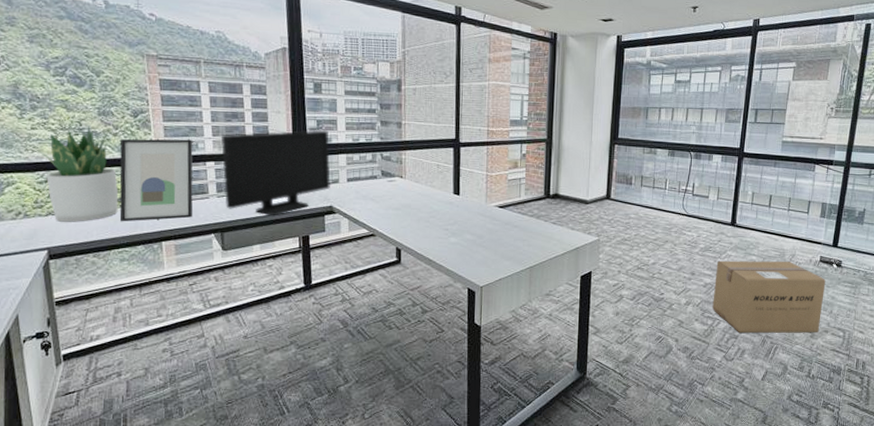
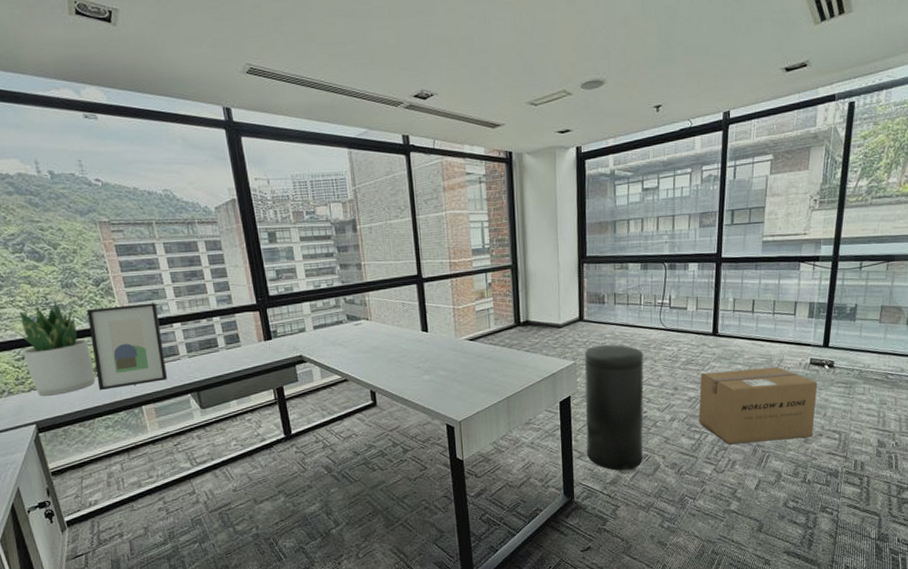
computer monitor: present [220,130,331,215] -> none [183,280,299,371]
pedal bin: none [603,225,665,353] -> present [584,344,644,473]

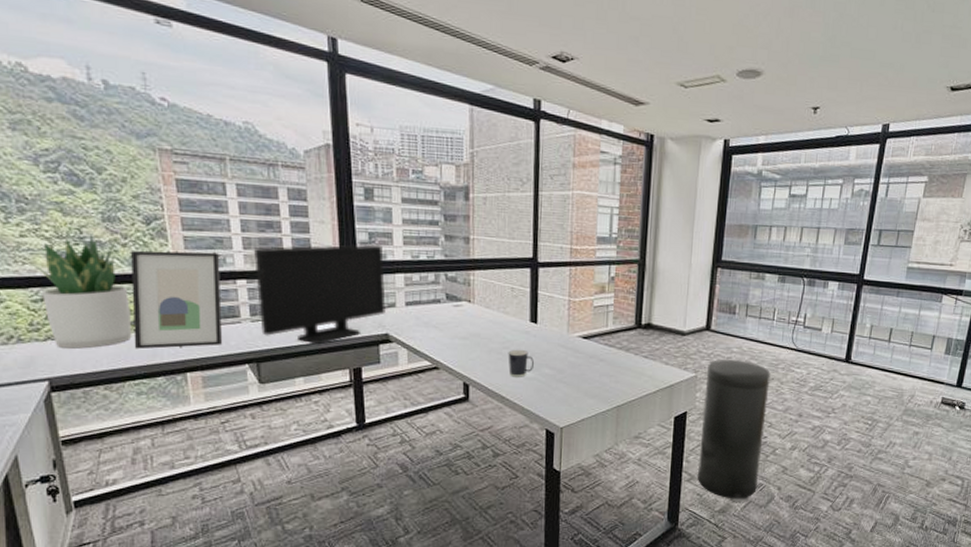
computer monitor: none [183,280,299,371] -> present [253,244,387,344]
mug: none [405,356,429,381] -> present [508,349,534,377]
box: present [698,367,818,444] -> none [820,401,947,481]

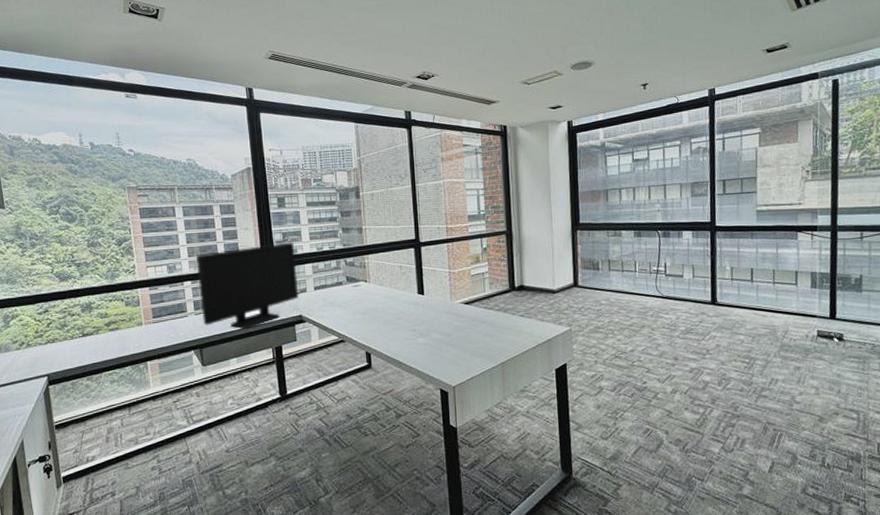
planter: present [31,234,132,349] -> none [38,257,108,349]
picture frame: present [131,250,223,350] -> none [108,261,174,345]
mug: present [508,349,534,377] -> none [401,318,424,344]
pedal bin: present [698,360,771,502] -> none [580,311,644,449]

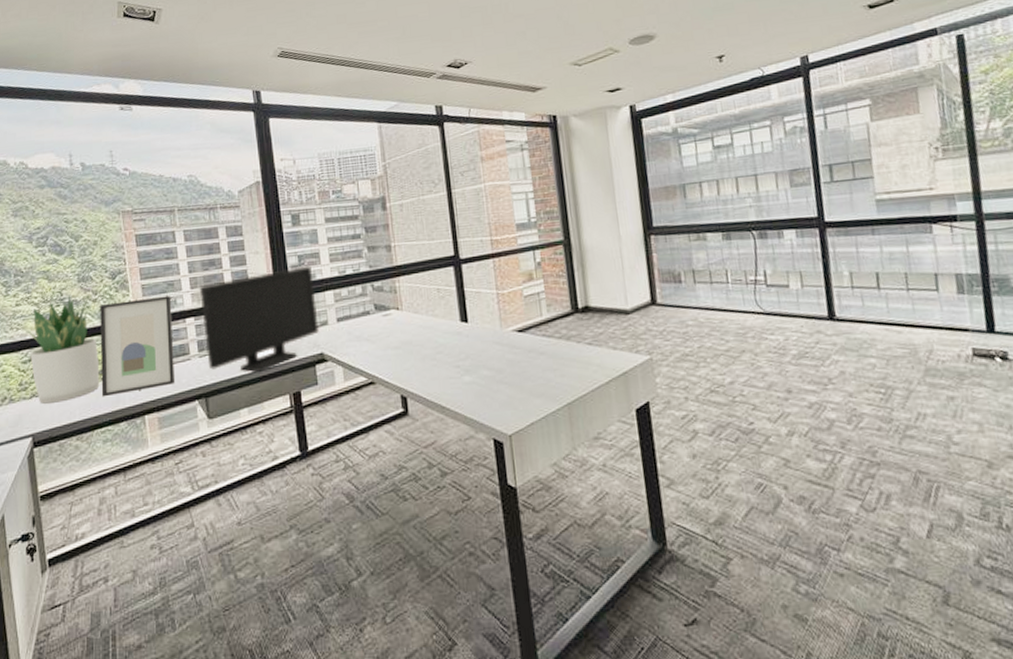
planter: none [38,257,108,349] -> present [23,294,100,404]
picture frame: none [108,261,174,345] -> present [100,294,176,397]

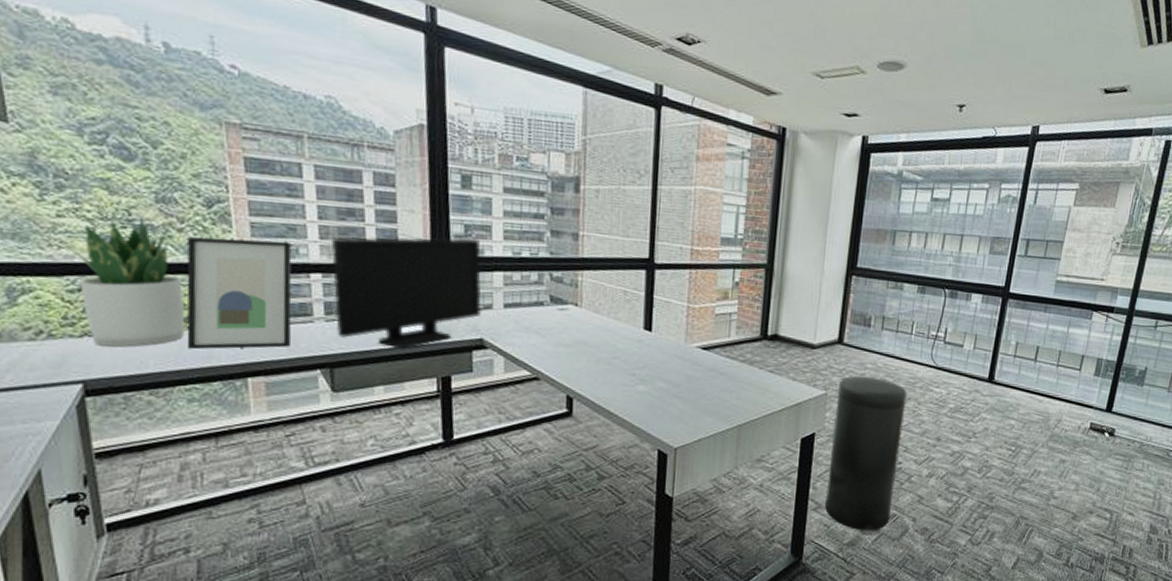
pedal bin: none [662,334,757,510] -> present [825,376,907,534]

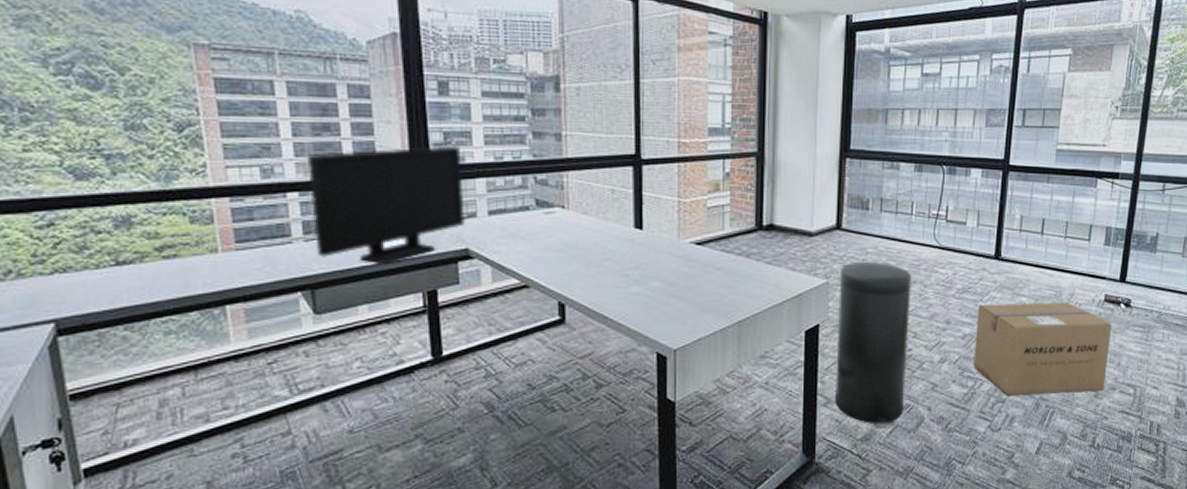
planter: present [69,216,186,348] -> none [36,145,159,282]
picture frame: present [186,237,294,350] -> none [159,160,271,280]
box: none [959,424,1095,514] -> present [973,303,1112,395]

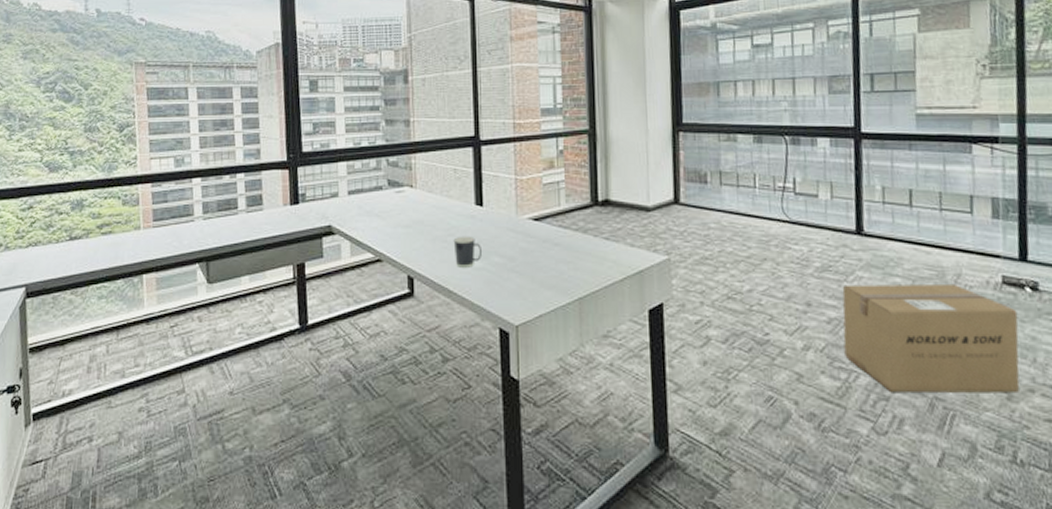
computer monitor: present [306,146,466,264] -> none [208,134,330,239]
mug: none [609,260,640,293] -> present [453,236,481,268]
pedal bin: present [835,262,912,428] -> none [681,238,766,421]

